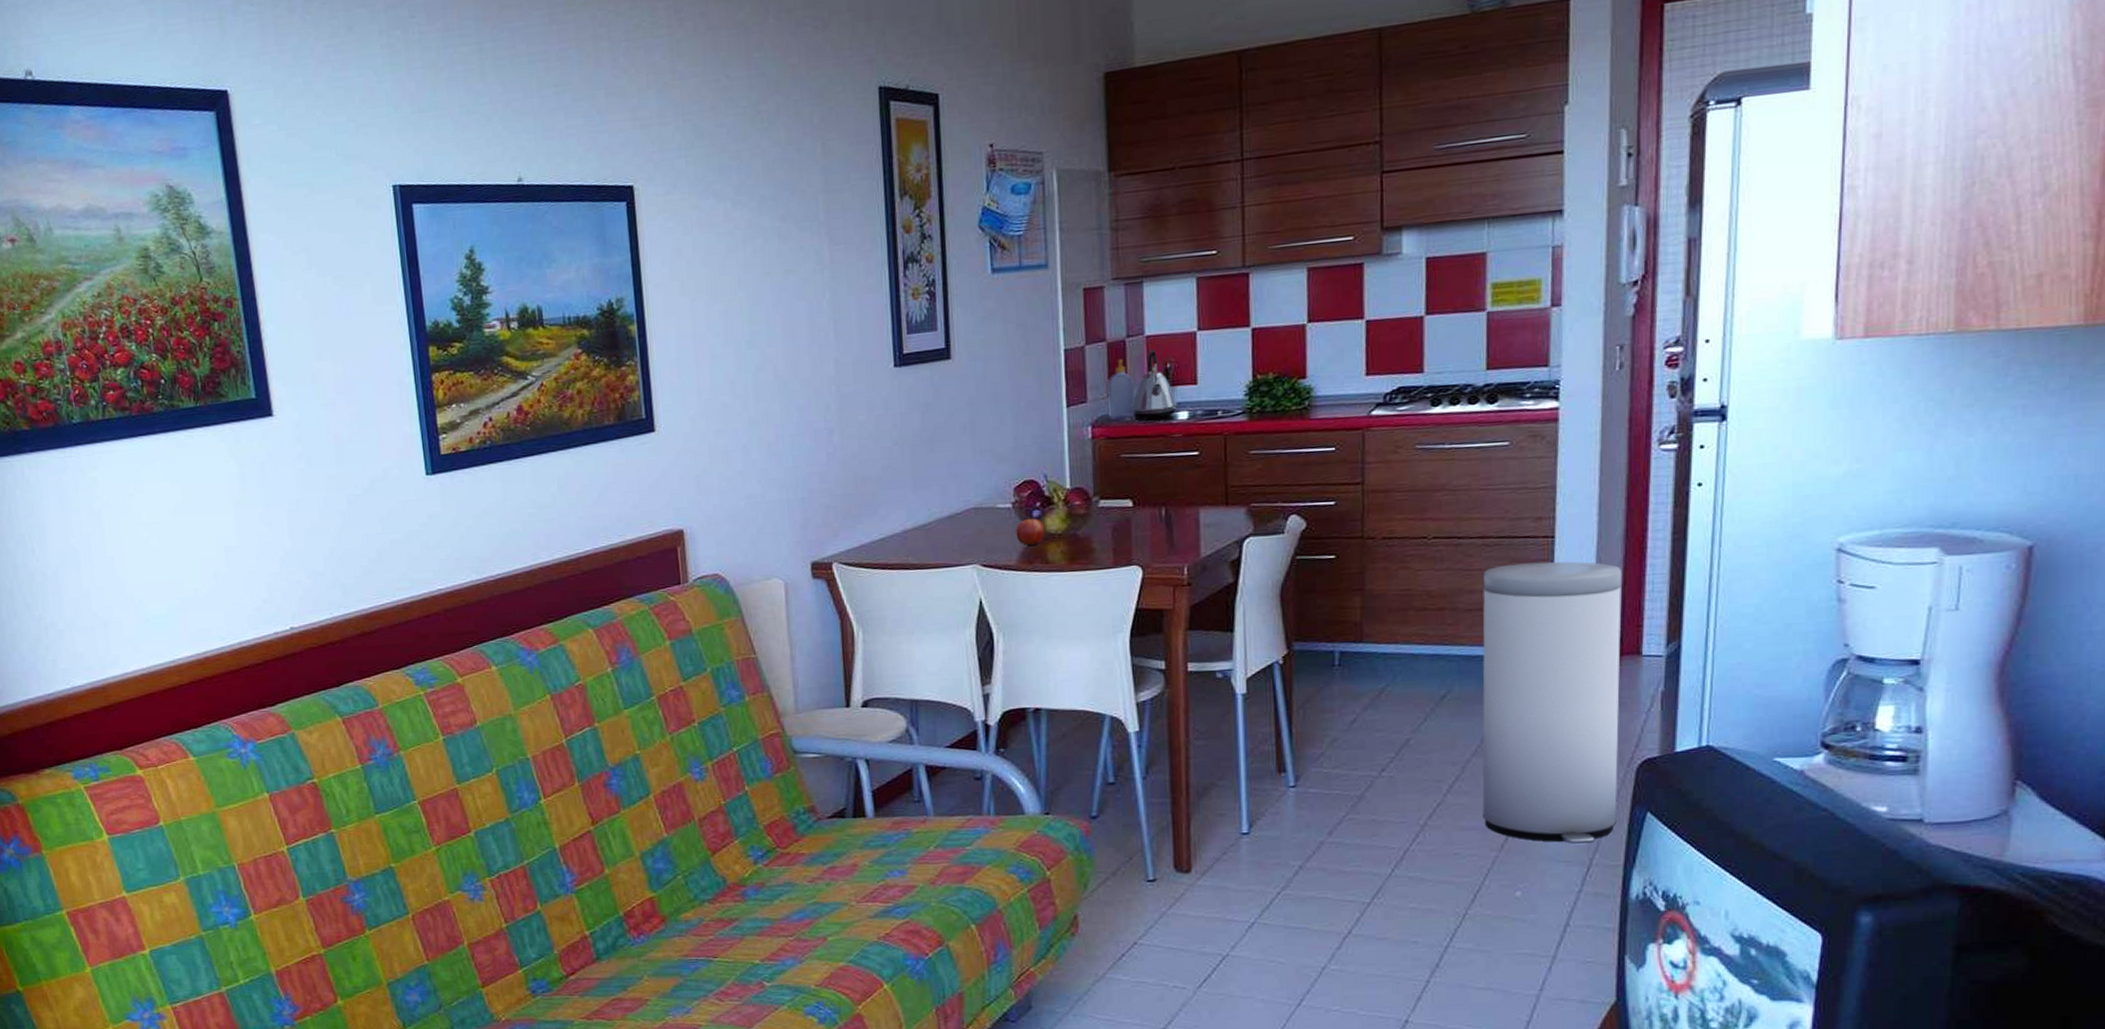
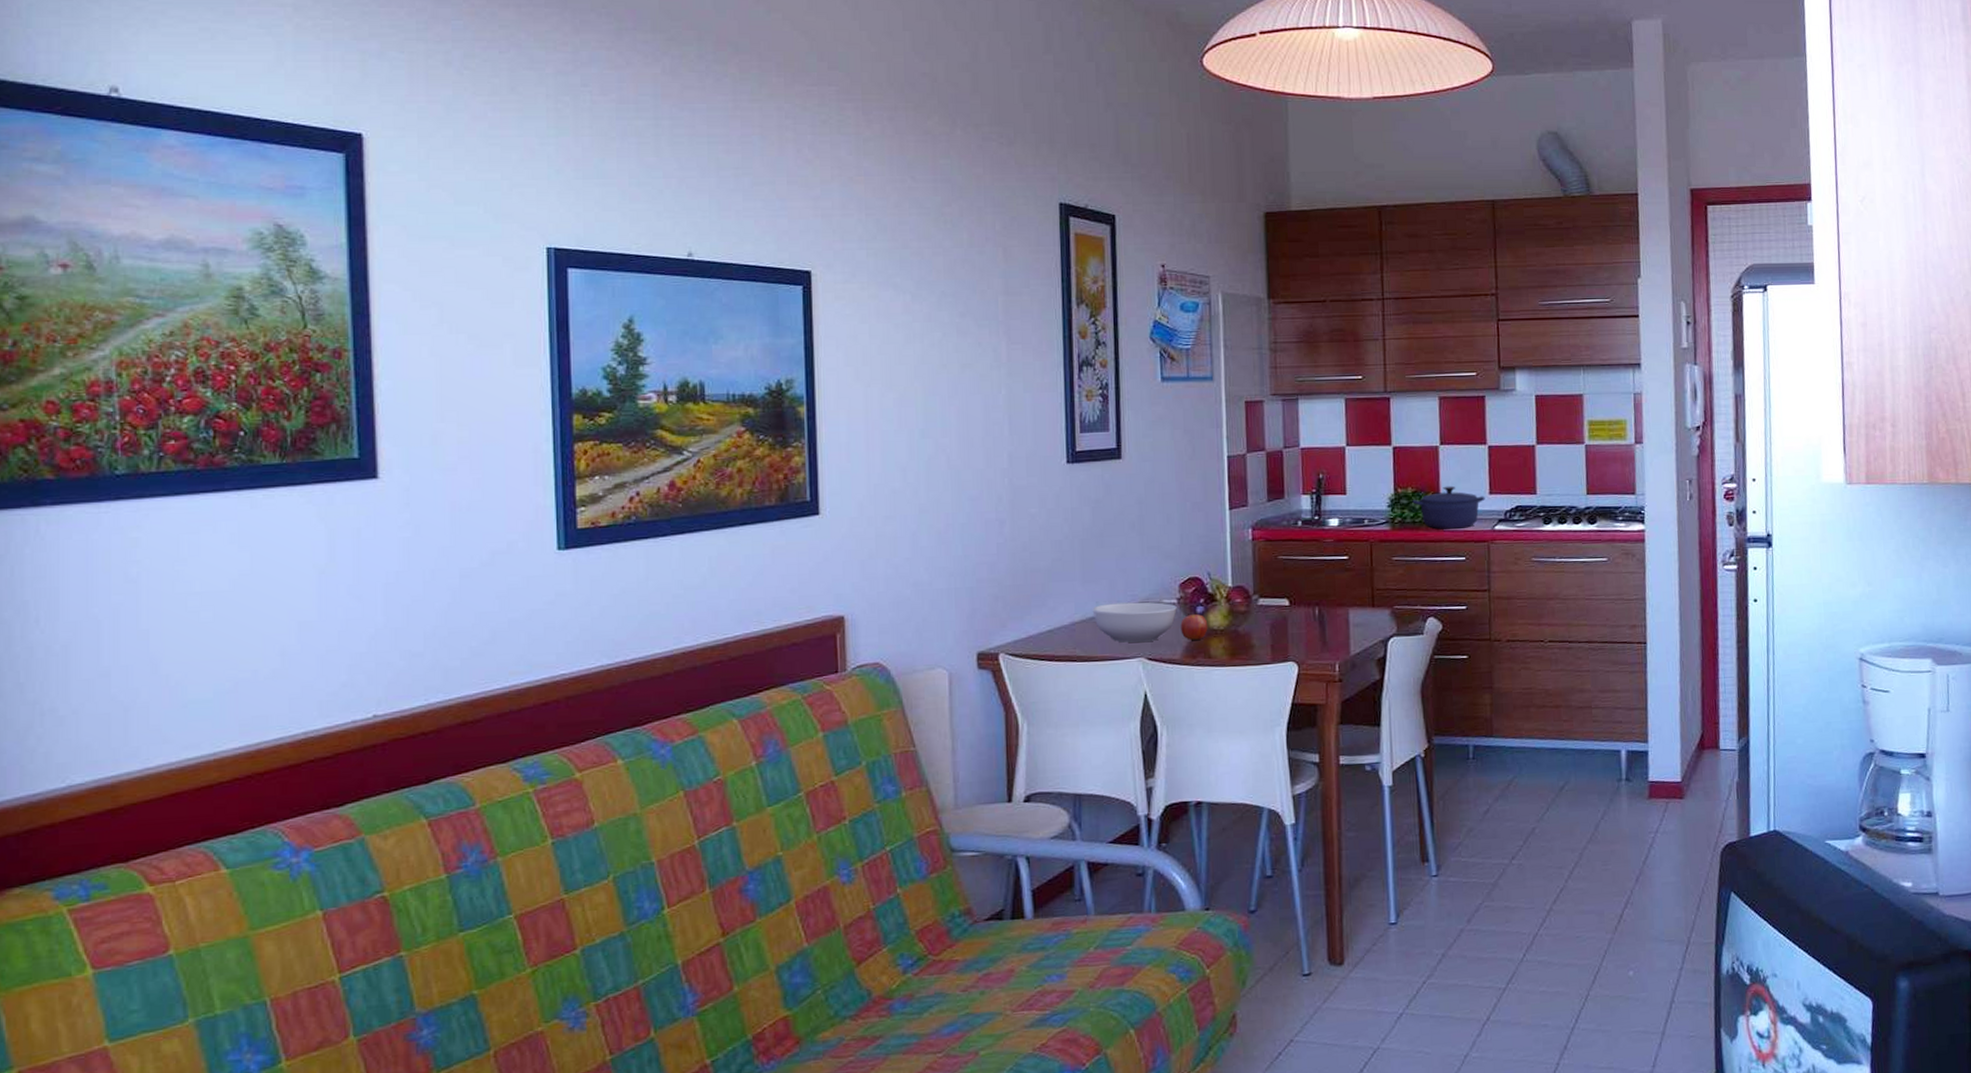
bowl: none [924,507,1012,549] -> present [1092,602,1177,643]
soap bottle: present [1108,358,1135,420] -> none [1267,467,1291,523]
kettle: present [1132,350,1178,422] -> none [1288,461,1329,527]
cooking pot: none [1273,368,1361,419] -> present [1412,486,1485,531]
pedal bin: present [1482,561,1623,844] -> none [1590,665,1708,924]

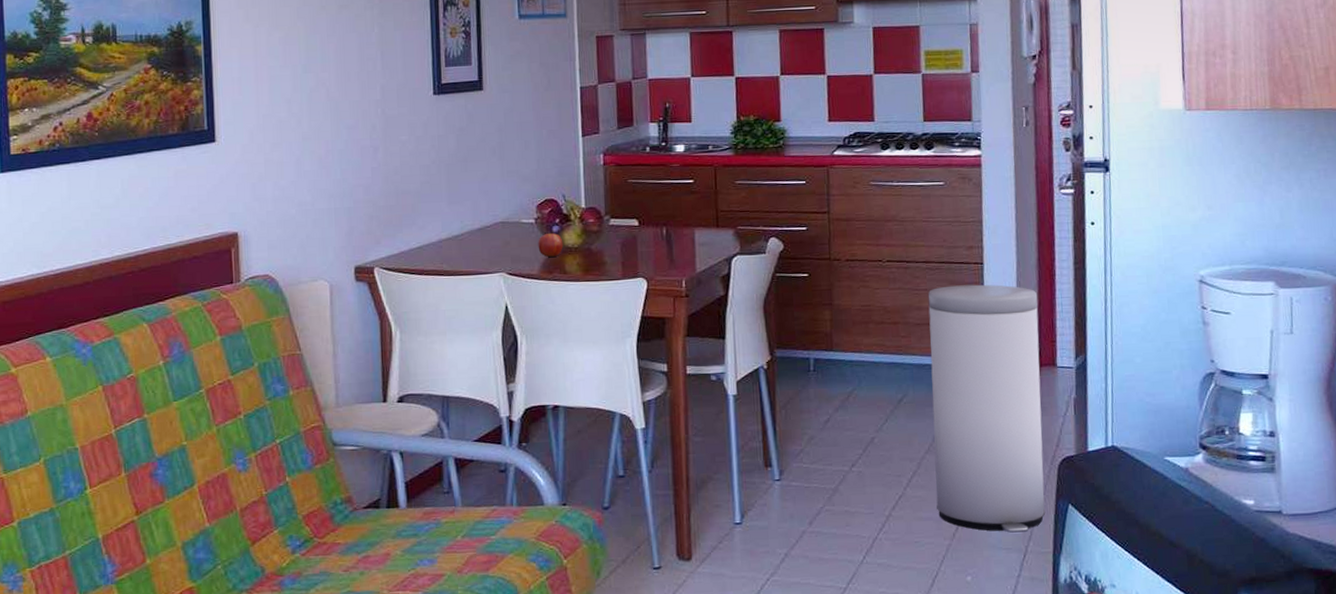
bowl: present [1092,602,1177,643] -> none [457,221,535,259]
cooking pot: present [1412,486,1485,531] -> none [754,113,825,156]
pedal bin: none [1590,665,1708,924] -> present [928,284,1045,533]

